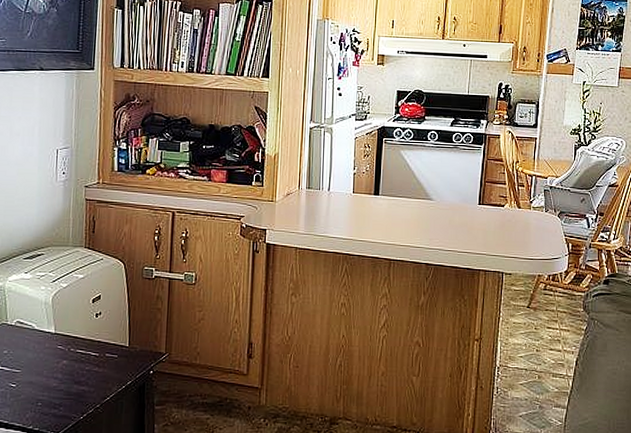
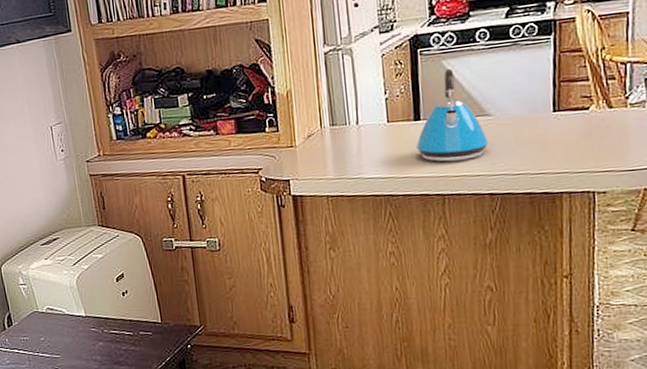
kettle: none [372,157,429,233] -> present [415,68,488,162]

